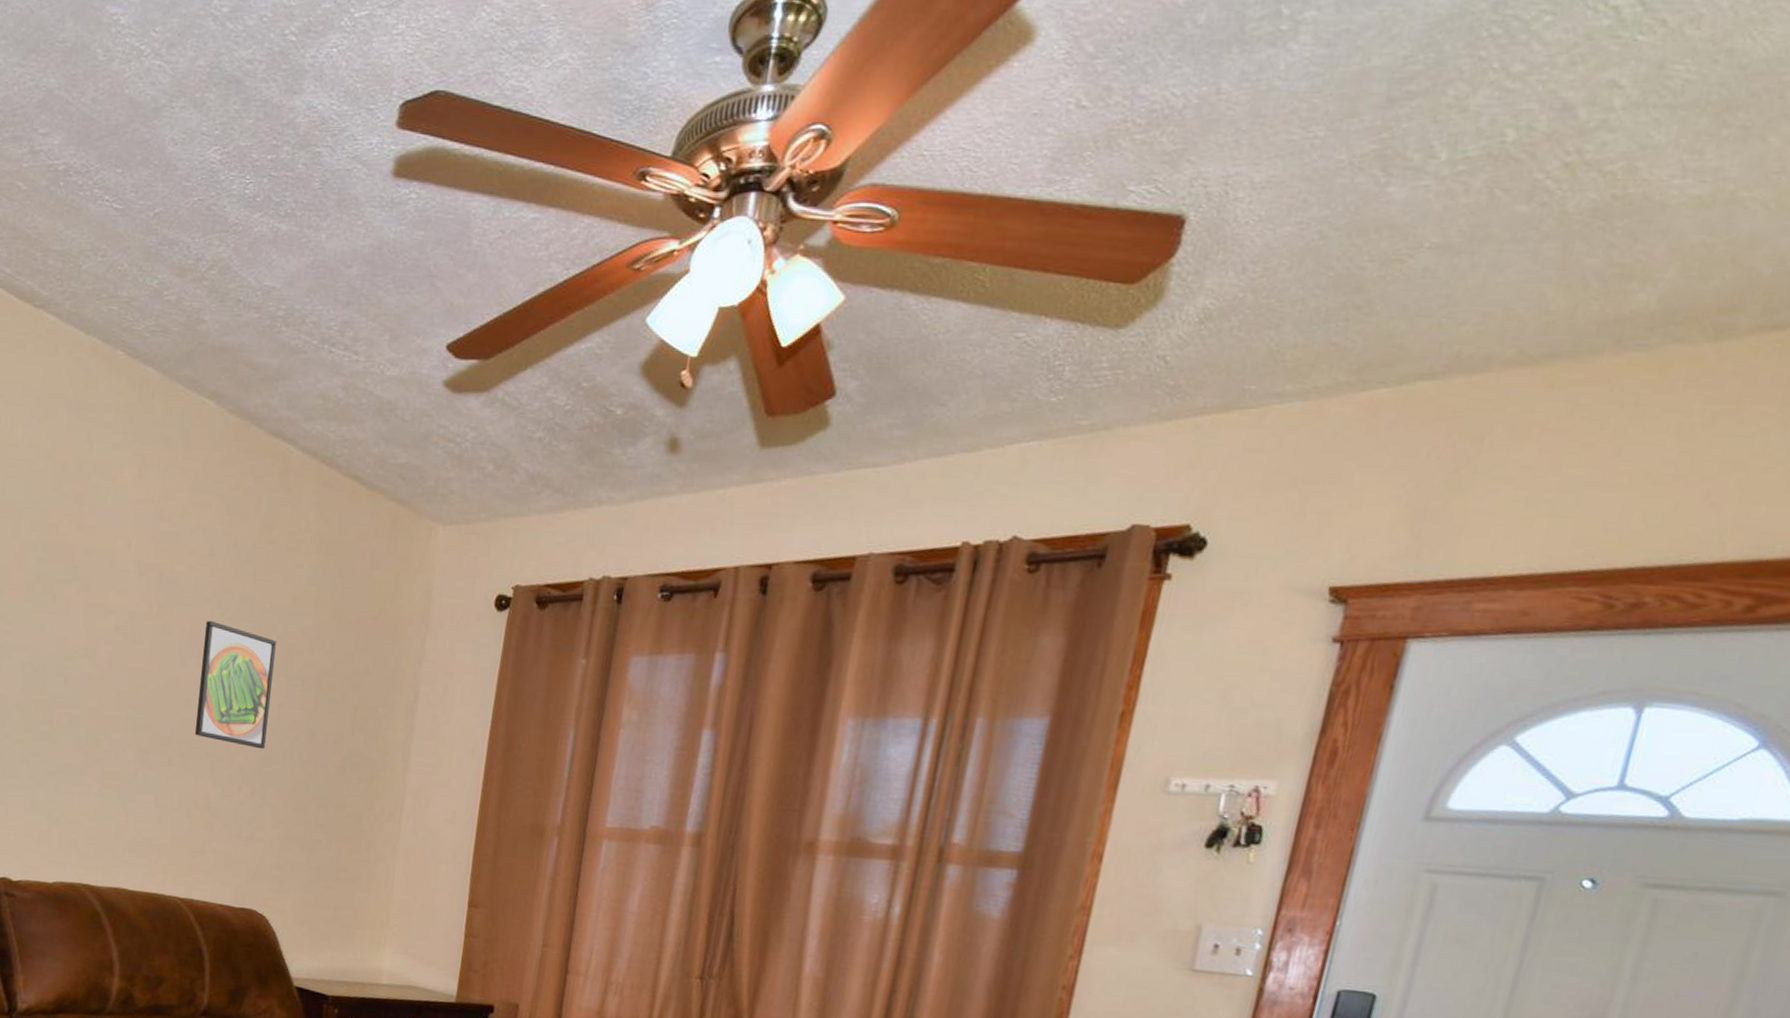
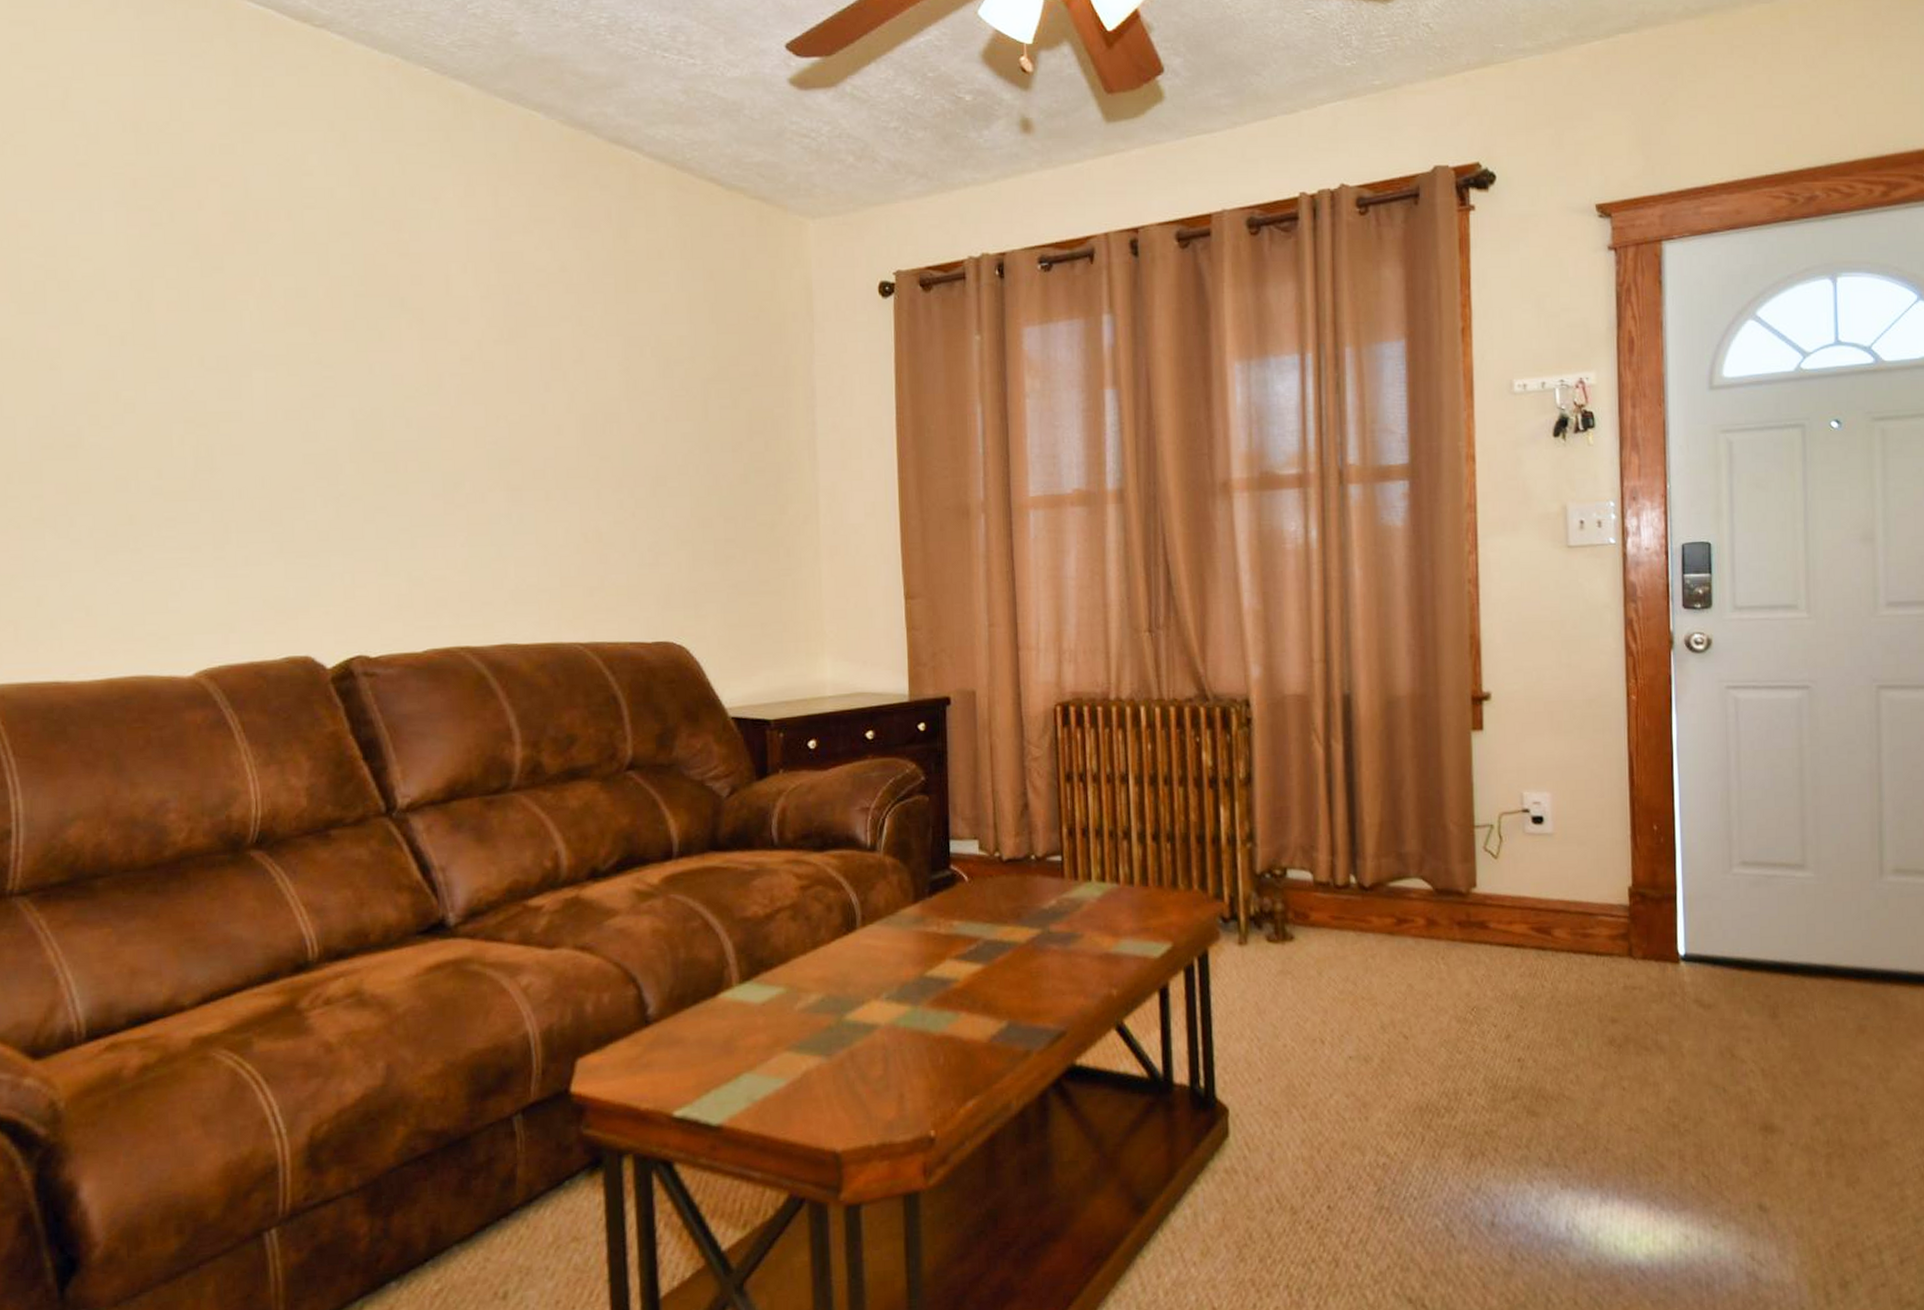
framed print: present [194,620,277,749] -> none [568,339,655,468]

